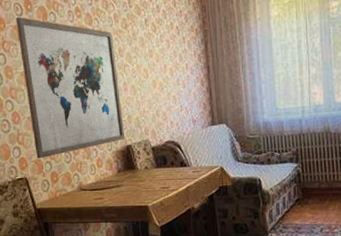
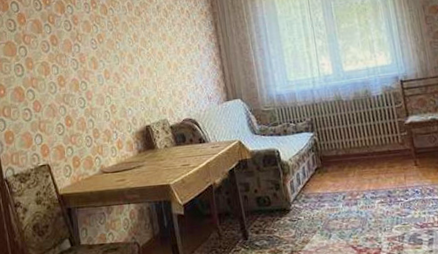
wall art: present [16,16,125,159] -> none [35,11,144,145]

